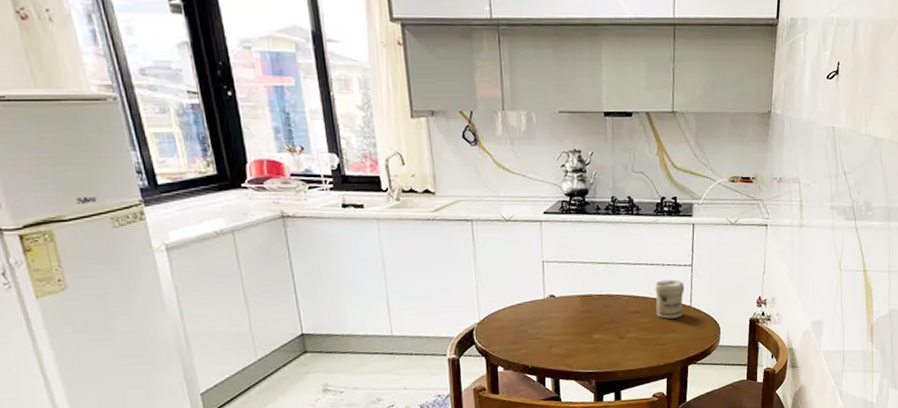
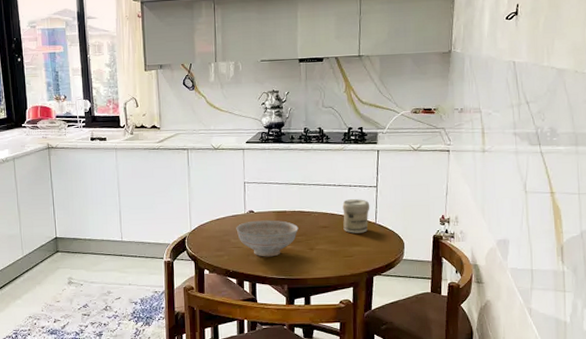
decorative bowl: none [534,305,607,349] -> present [236,220,299,257]

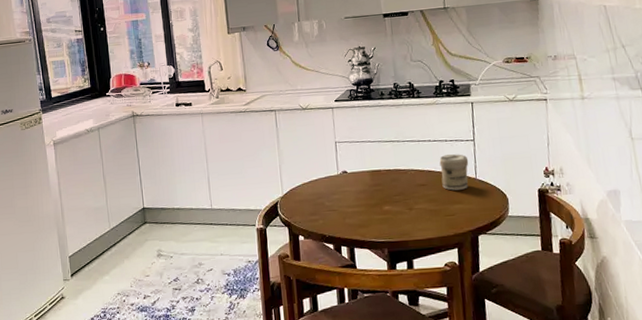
decorative bowl: present [236,220,299,257] -> none [329,180,395,220]

